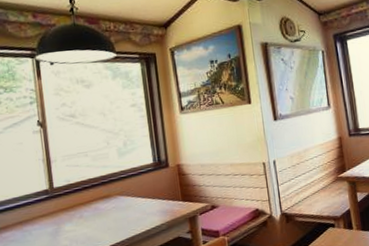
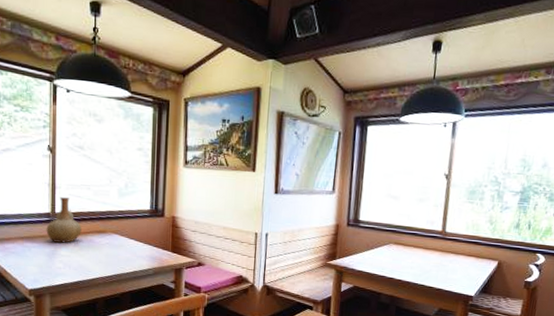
vase: none [45,169,85,219] -> present [46,197,81,243]

